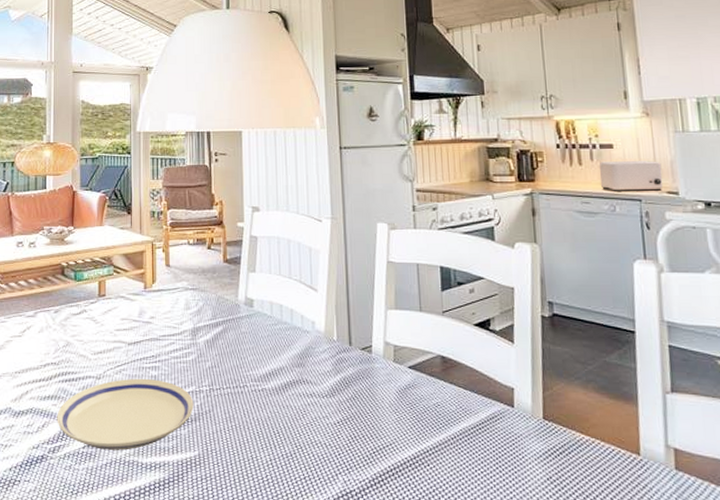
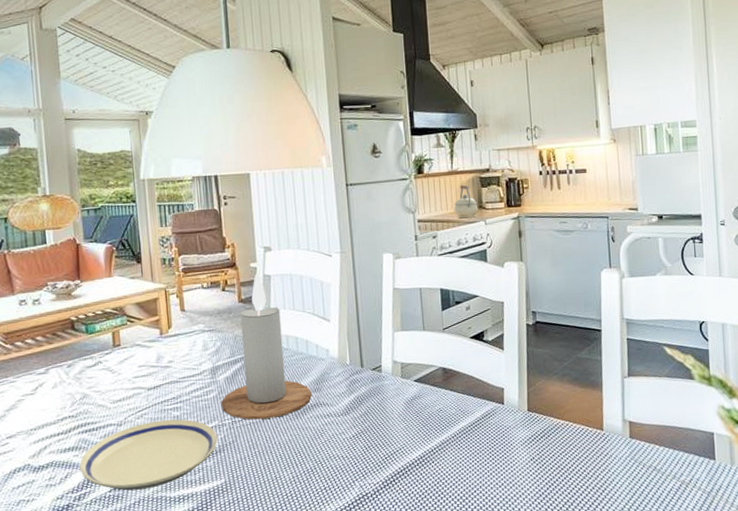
candle: none [199,233,295,390] -> present [221,273,312,420]
kettle: none [456,154,485,191] -> present [453,185,479,219]
toaster: present [599,161,663,193] -> none [574,182,626,212]

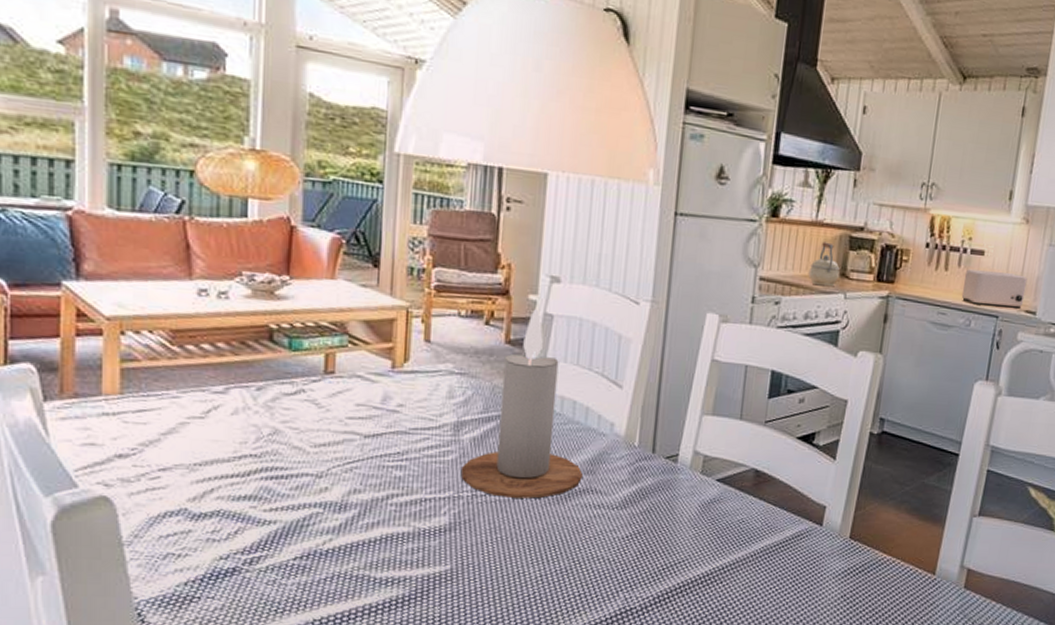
plate: present [79,419,218,491] -> none [256,478,450,563]
toaster: none [574,182,626,212] -> present [961,269,1028,310]

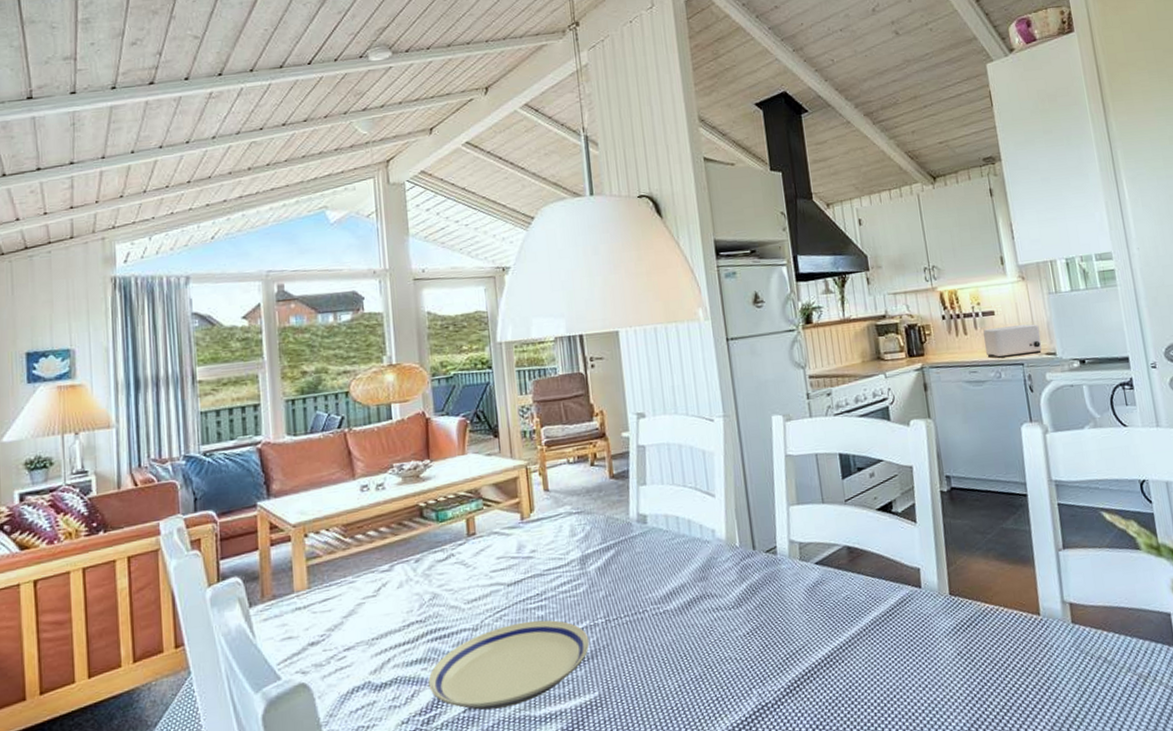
plate: none [256,478,450,563] -> present [428,620,590,711]
candle: present [460,309,583,499] -> none [592,444,697,618]
kettle: present [808,241,841,287] -> none [848,334,877,373]

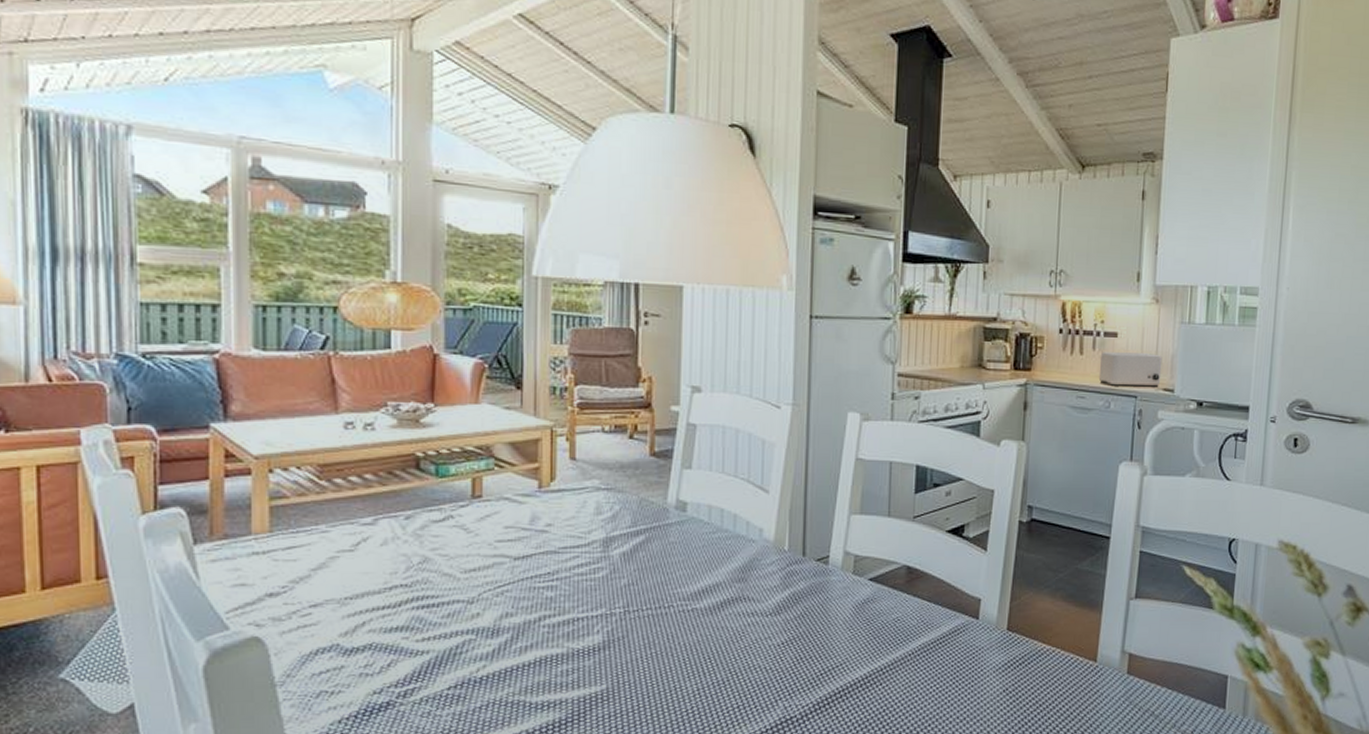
plate: present [428,620,590,711] -> none [409,600,603,690]

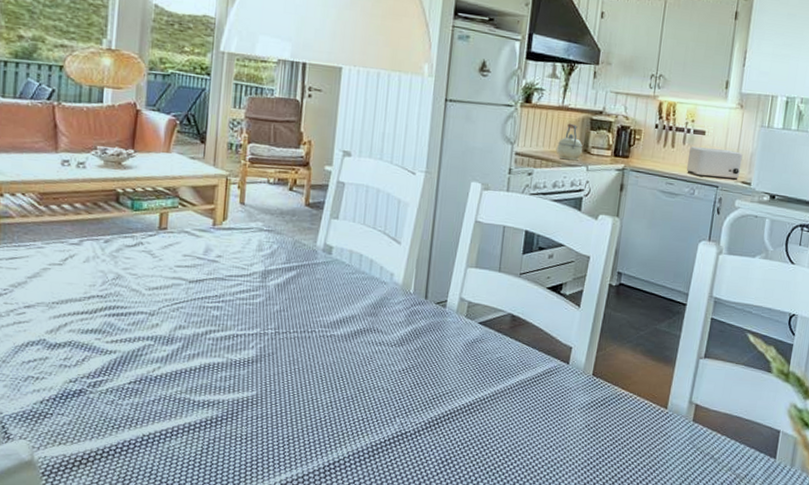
kettle: none [945,334,977,378] -> present [556,123,583,161]

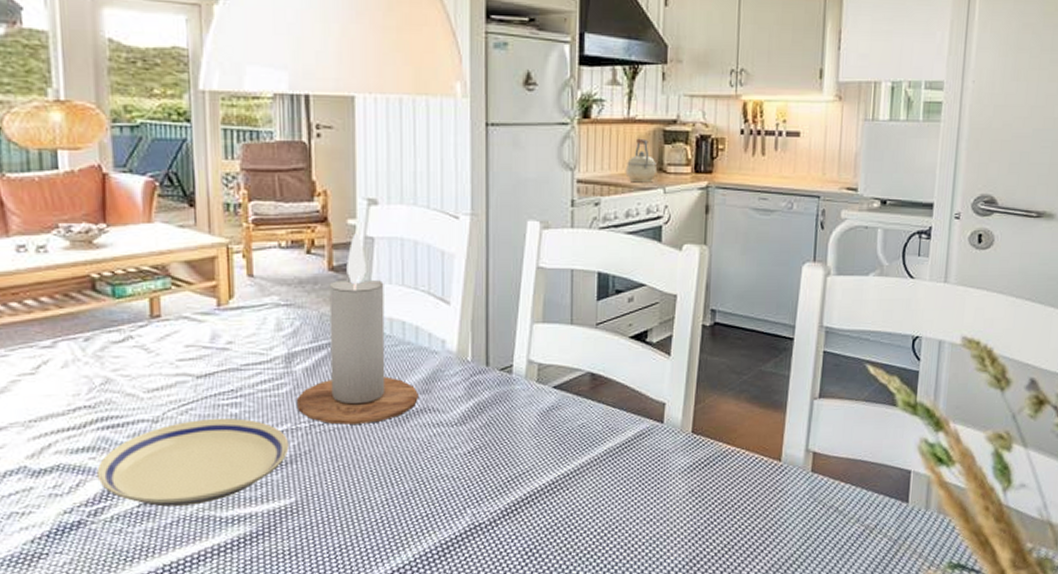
plate: none [100,317,257,388] -> present [97,418,289,507]
candle: none [266,178,367,336] -> present [296,233,418,425]
toaster: present [686,146,743,181] -> none [781,152,846,188]

